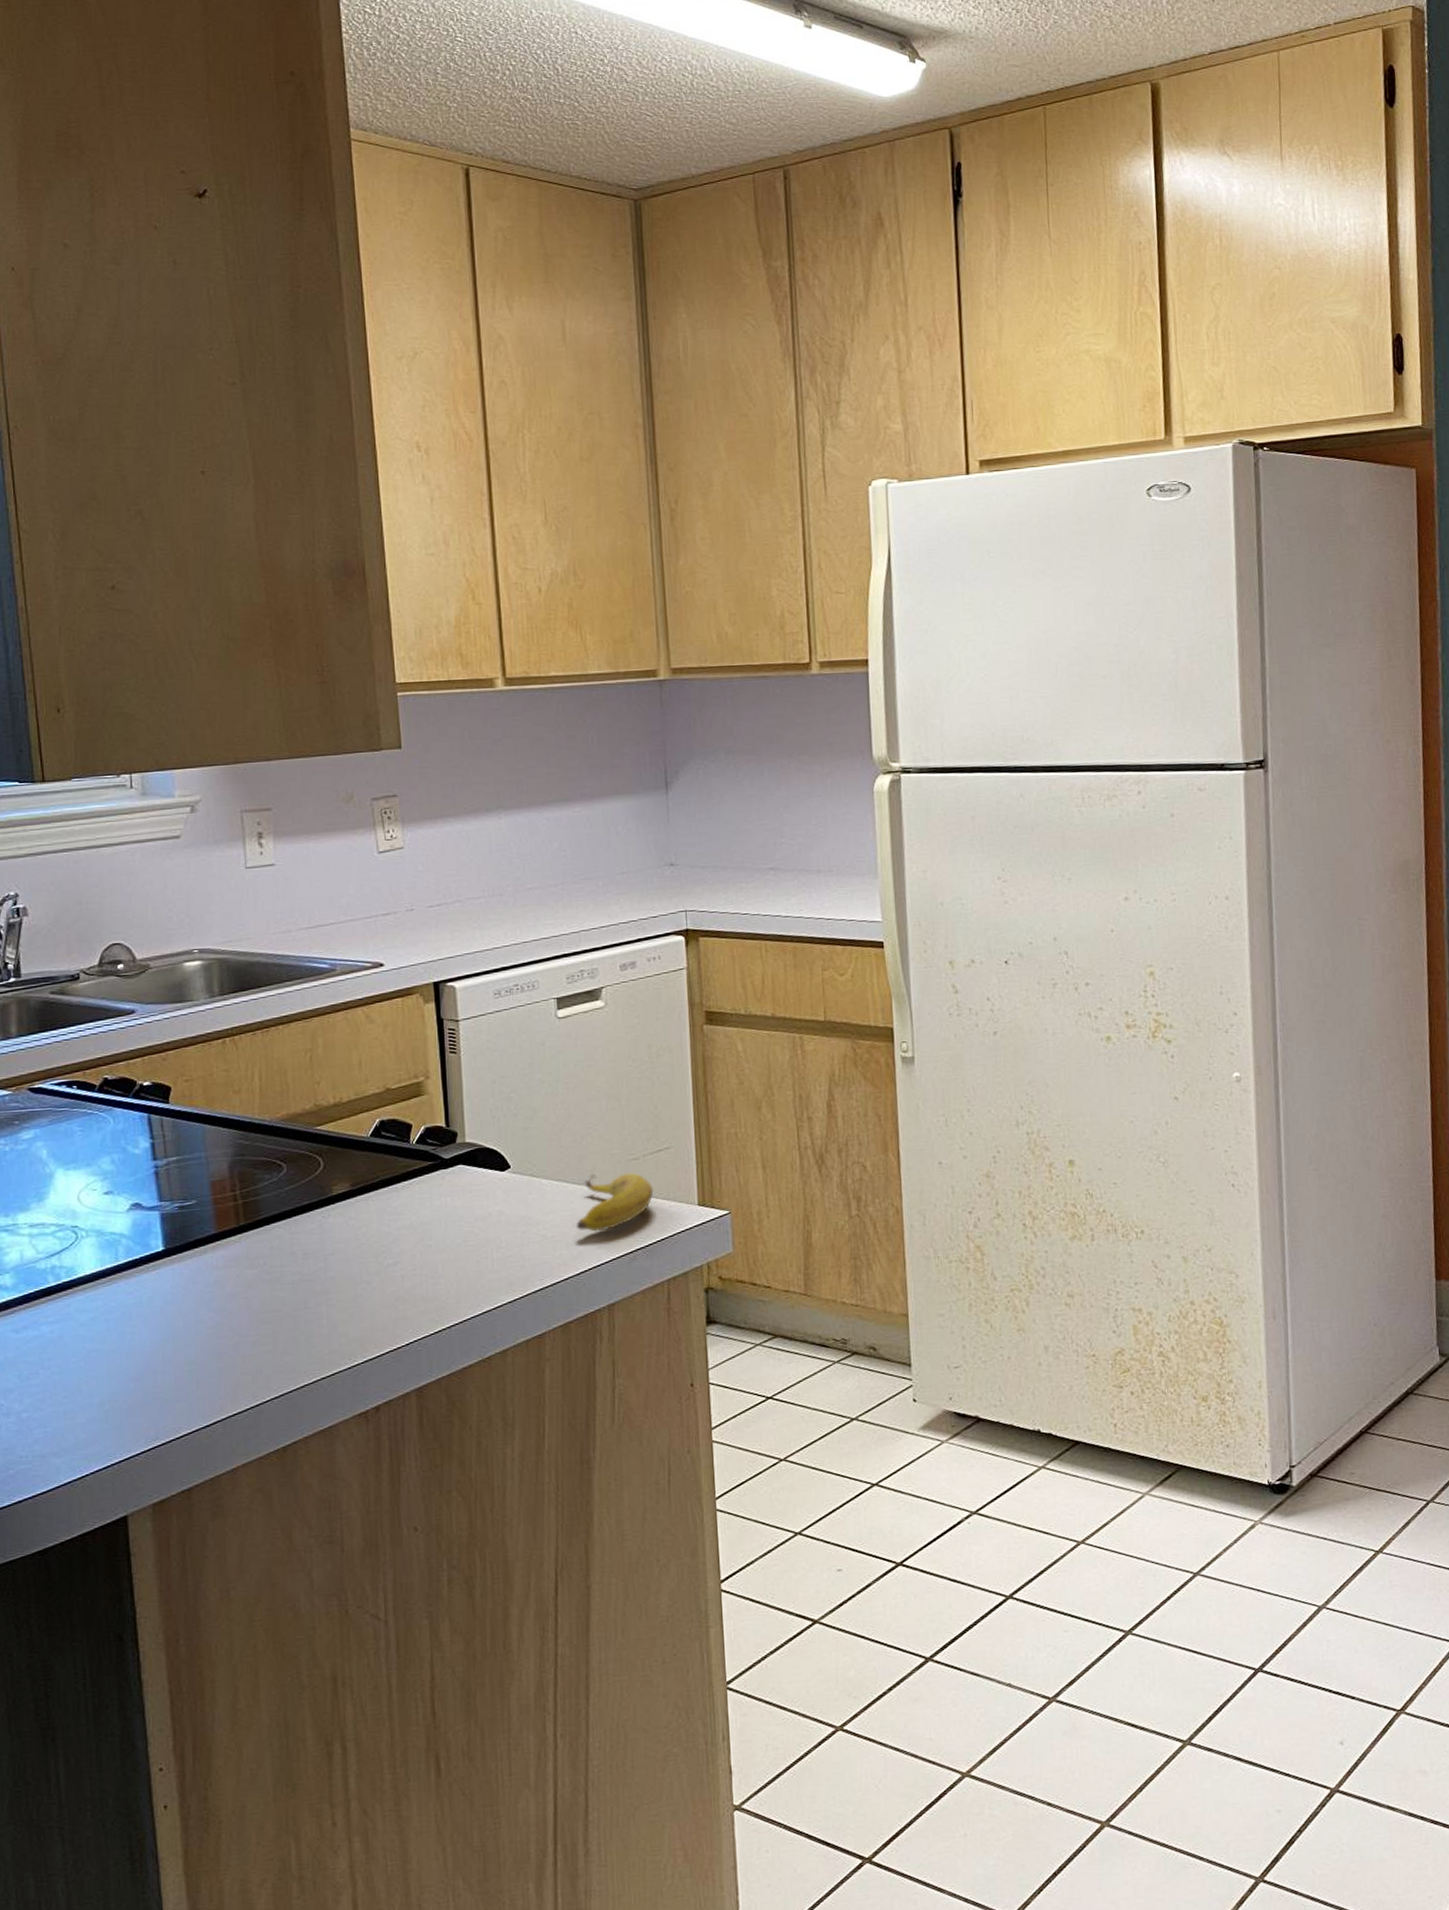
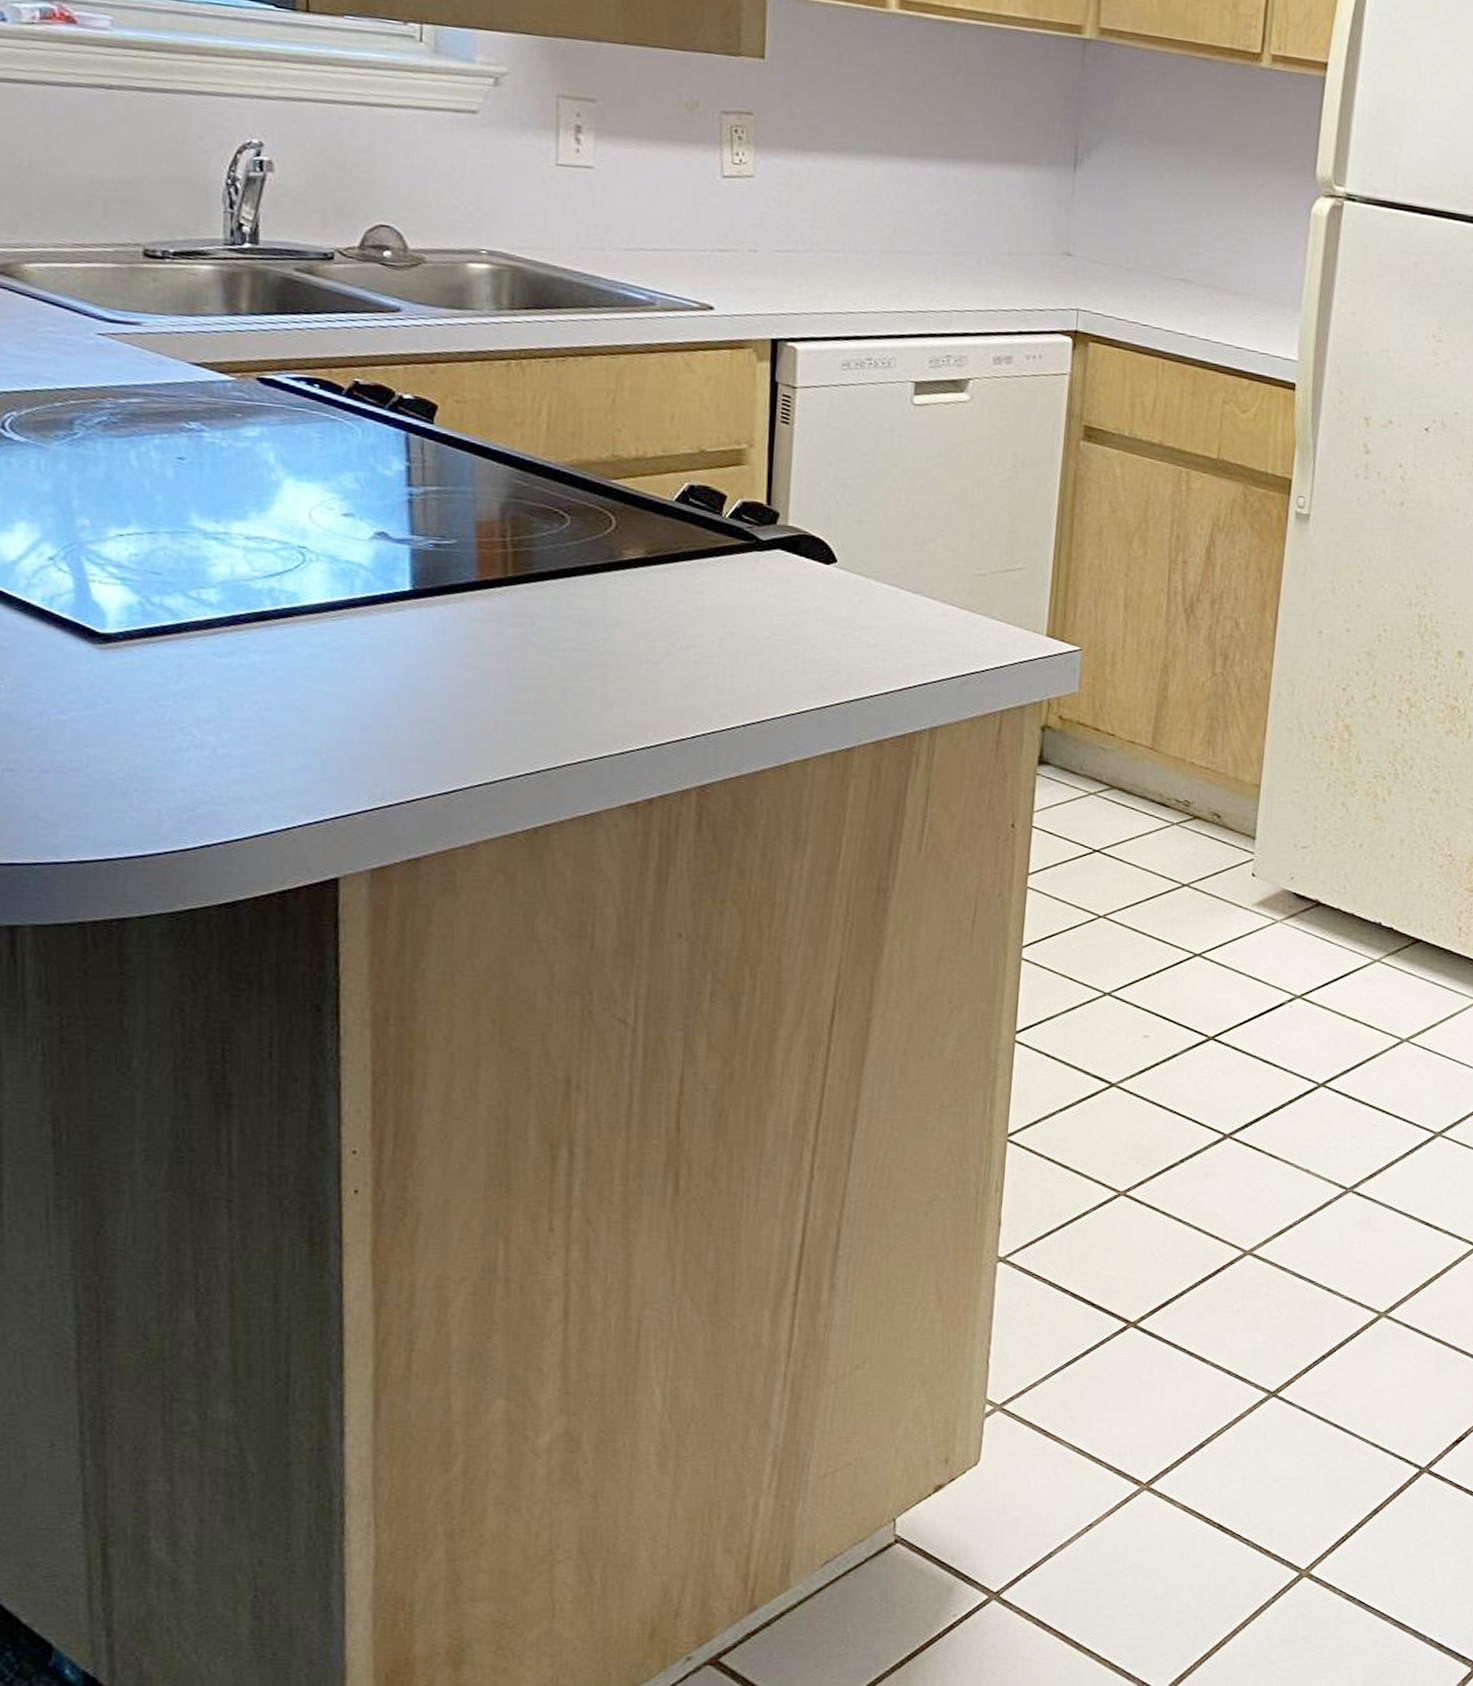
banana: present [576,1173,654,1232] -> none [904,583,999,648]

